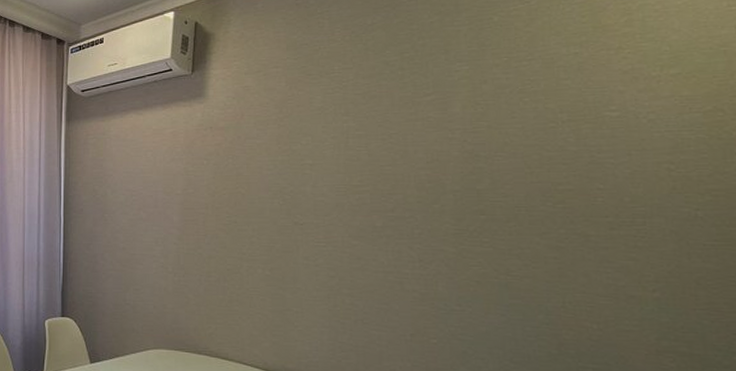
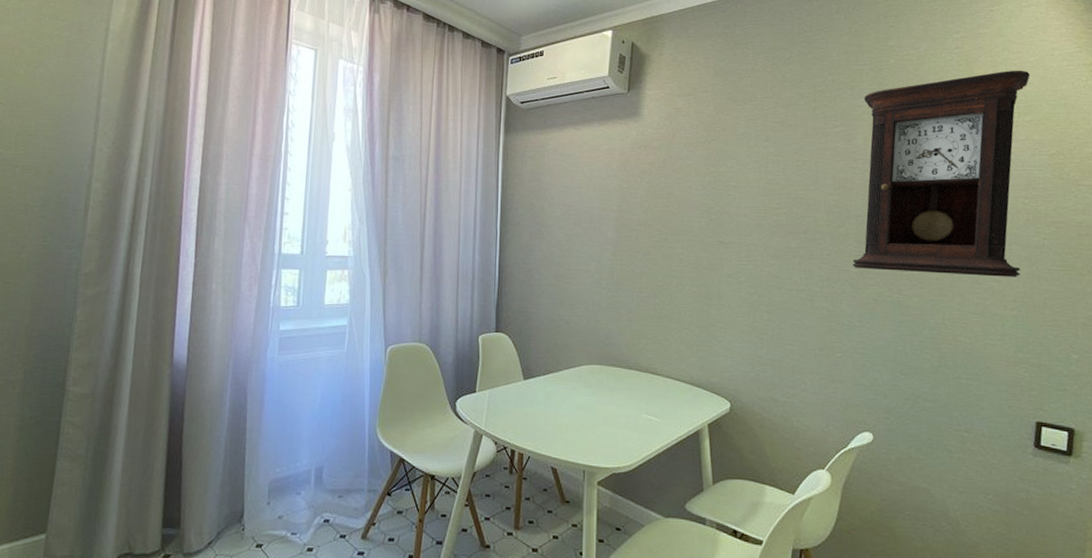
pendulum clock: none [449,16,677,254] -> present [852,70,1030,277]

